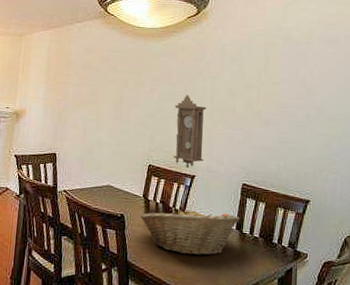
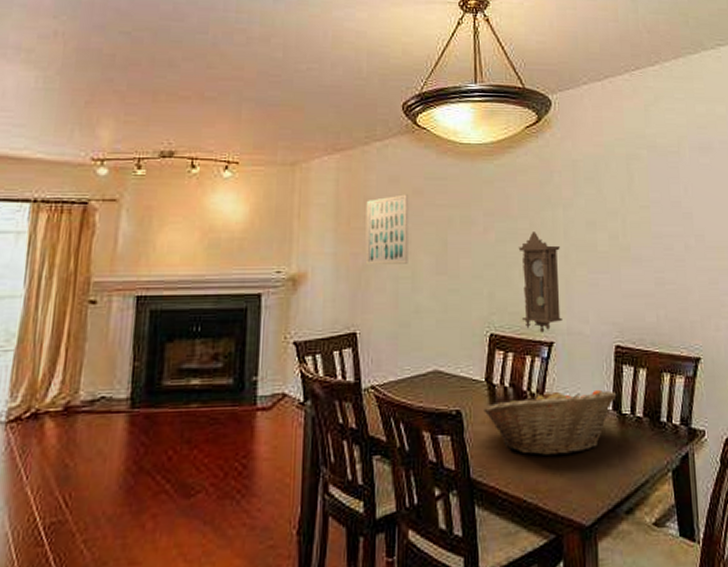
wall art: none [65,61,98,110] -> present [365,194,409,264]

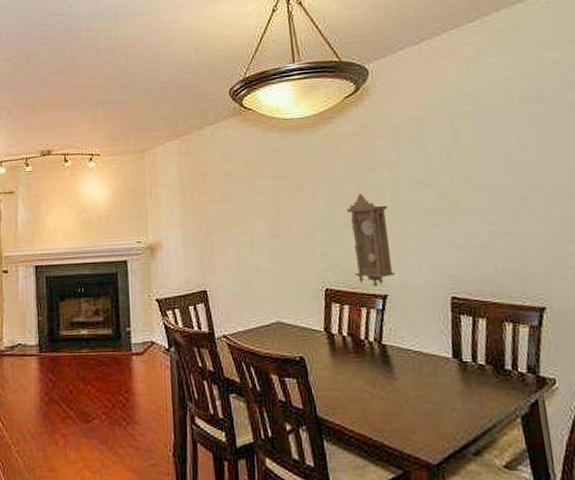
wall art: present [365,194,409,264] -> none [205,169,246,232]
fruit basket: present [484,388,617,456] -> none [325,337,456,399]

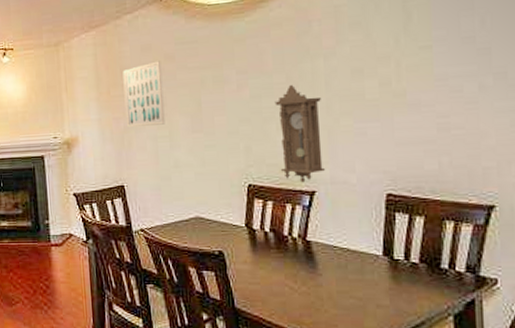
wall art: none [205,169,246,232] -> present [123,61,165,127]

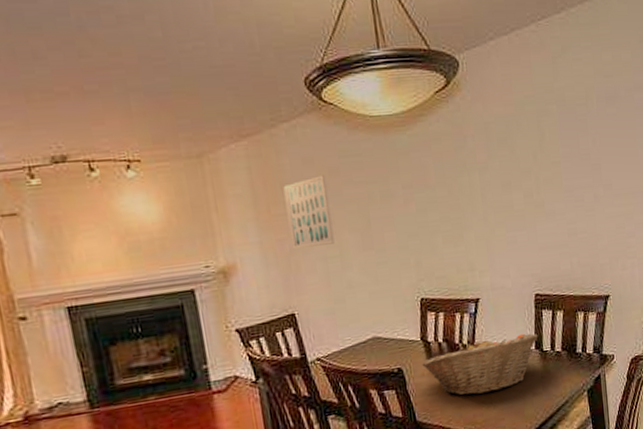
fruit basket: none [245,234,388,294] -> present [422,333,538,396]
pendulum clock: present [274,85,326,183] -> none [439,198,487,292]

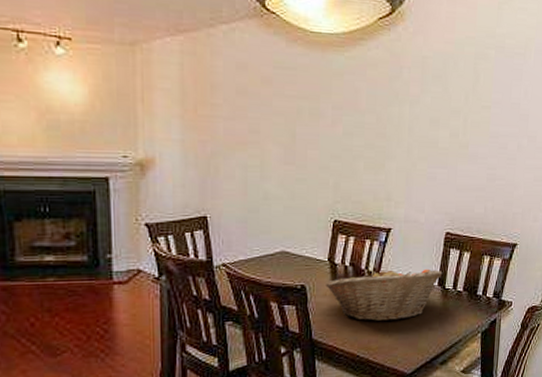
wall art: present [283,175,335,249] -> none [213,83,257,153]

